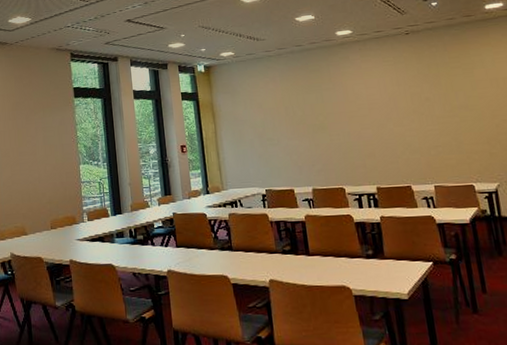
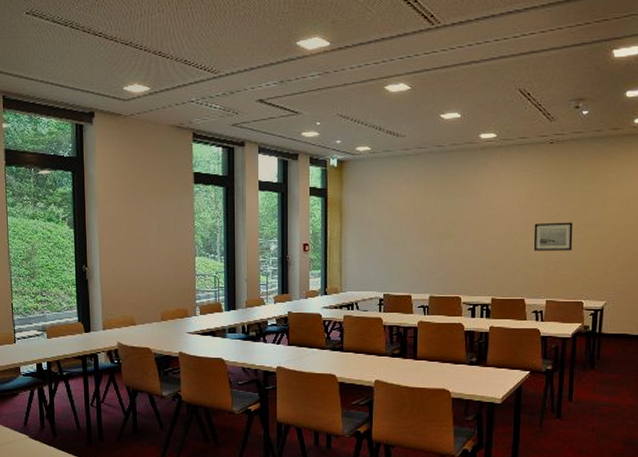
wall art: none [406,106,451,137] -> present [533,222,573,251]

